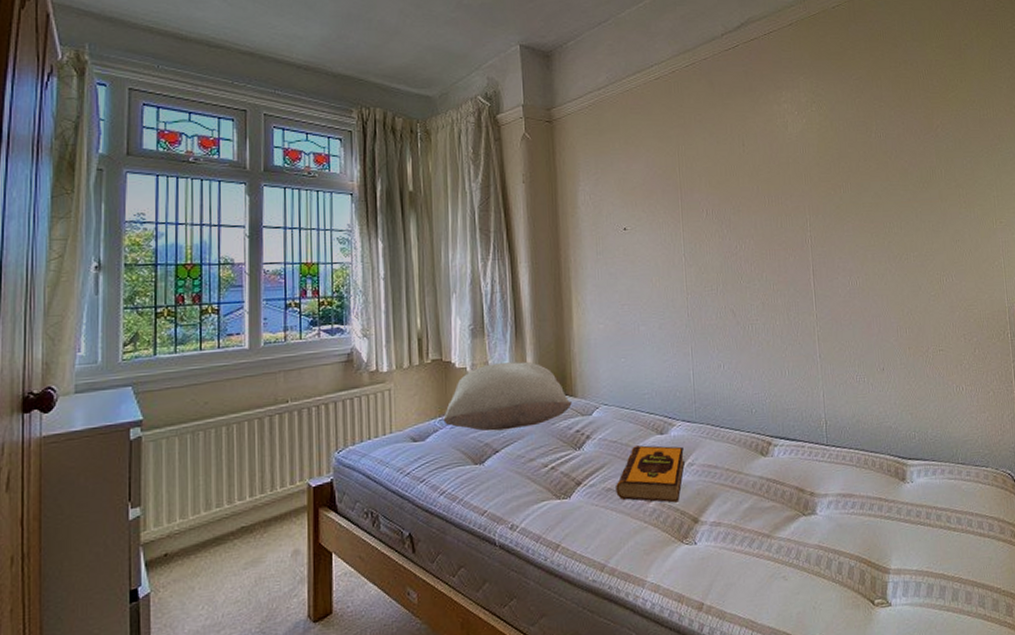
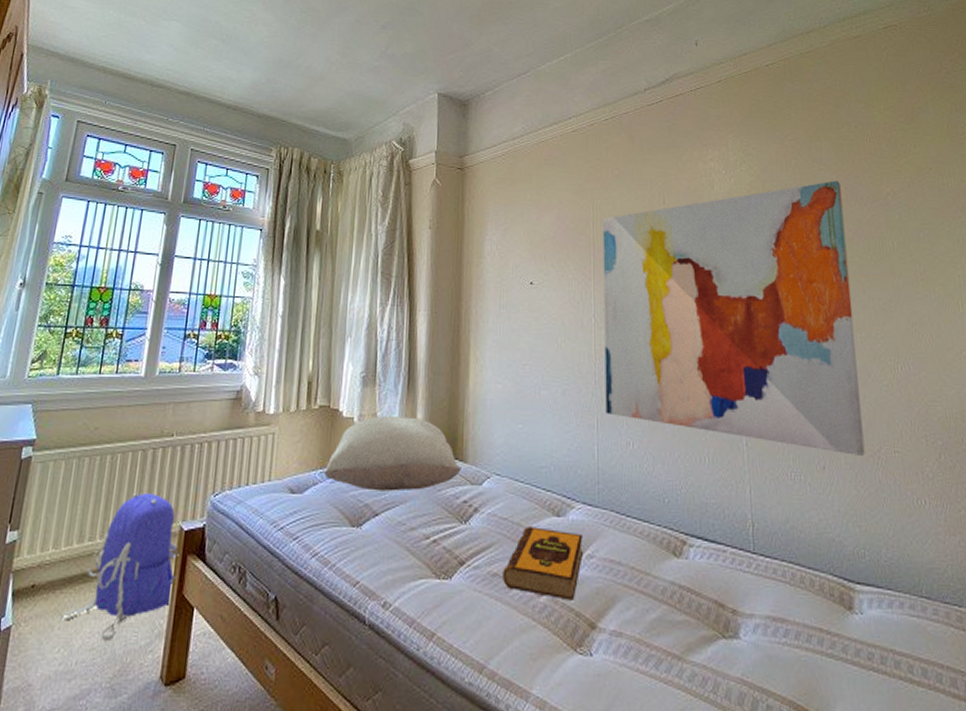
backpack: none [200,456,311,593] -> present [60,492,179,640]
wall art: none [687,116,916,357] -> present [602,180,865,457]

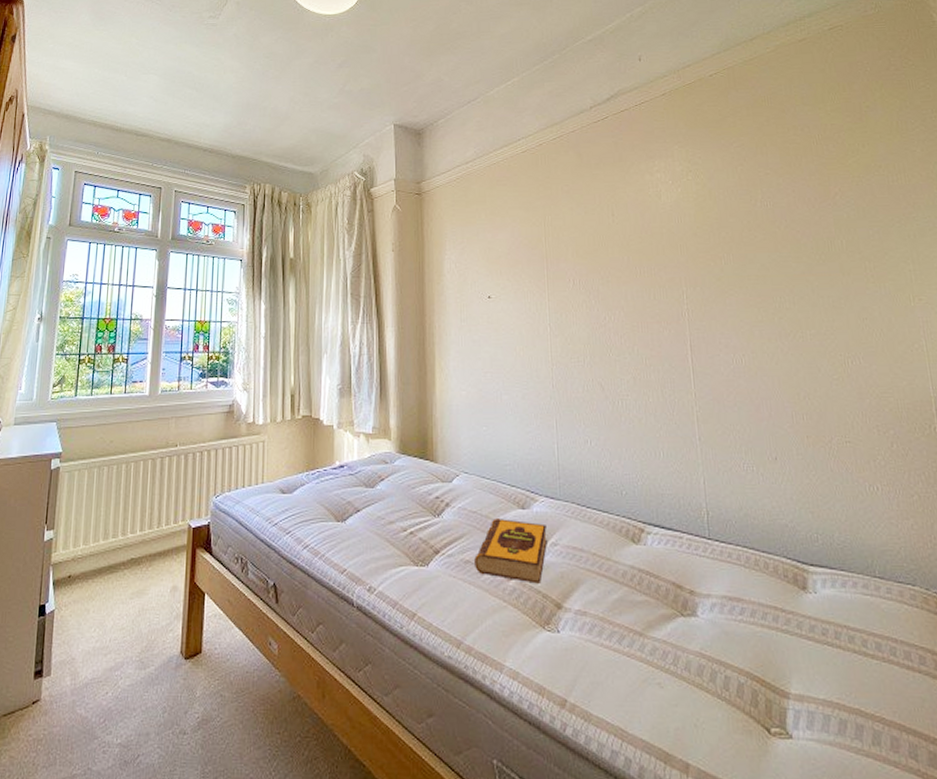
backpack: present [60,492,179,640] -> none [94,495,189,621]
pillow: present [324,416,461,492] -> none [310,423,432,490]
wall art: present [602,180,865,457] -> none [554,184,816,448]

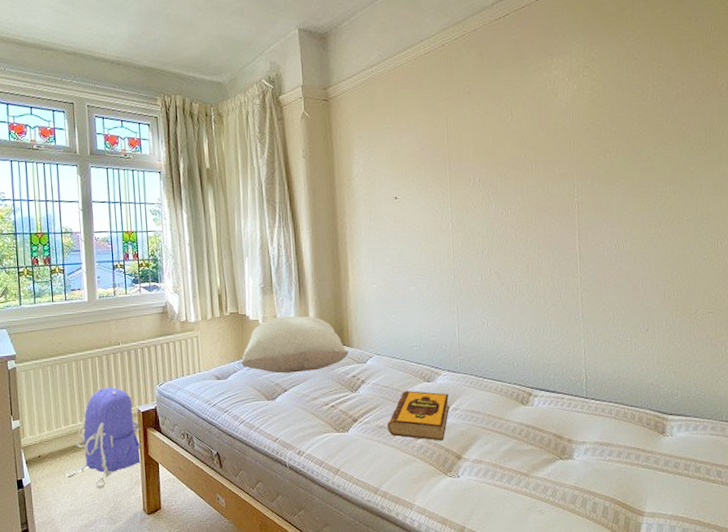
backpack: none [94,495,189,621] -> present [64,387,142,488]
pillow: none [310,423,432,490] -> present [241,316,349,374]

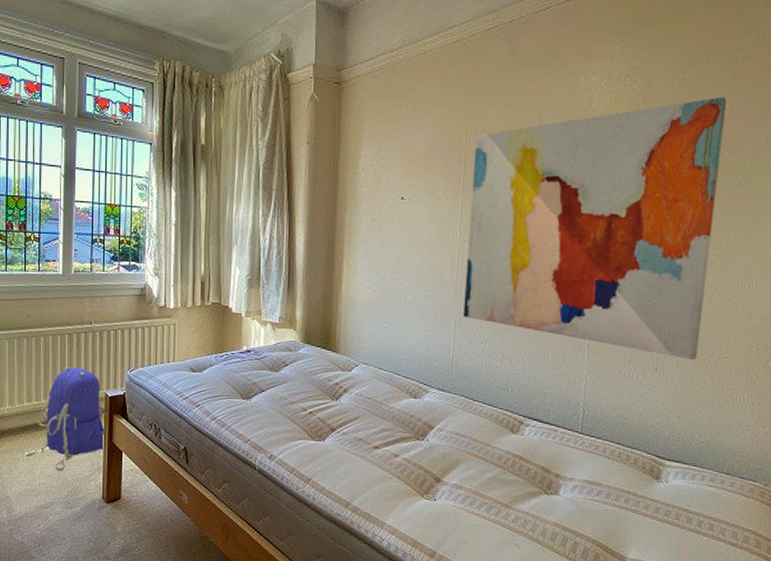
pillow: present [241,316,349,374] -> none [218,313,334,374]
hardback book: present [387,391,449,441] -> none [366,405,435,461]
wall art: none [456,77,683,319] -> present [463,97,727,361]

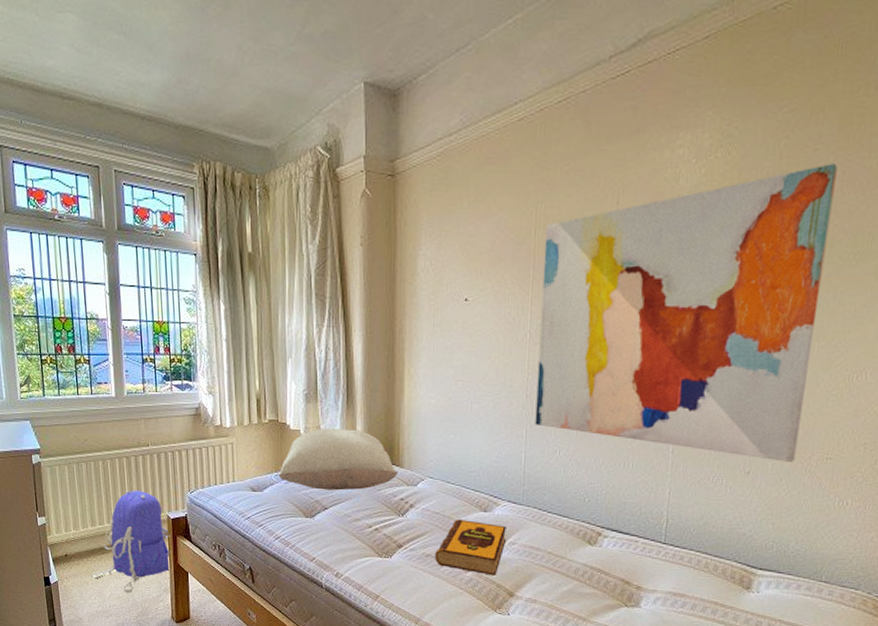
pillow: none [218,313,334,374] -> present [279,429,398,491]
hardback book: none [366,405,435,461] -> present [435,519,506,576]

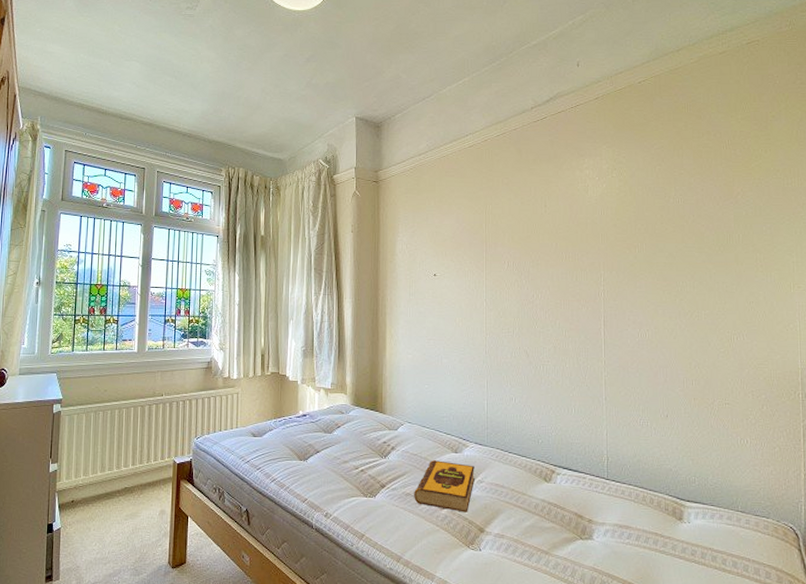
backpack: present [91,489,171,592] -> none [94,436,174,538]
pillow: present [279,429,398,491] -> none [277,380,381,435]
wall art: present [535,163,838,463] -> none [493,183,701,408]

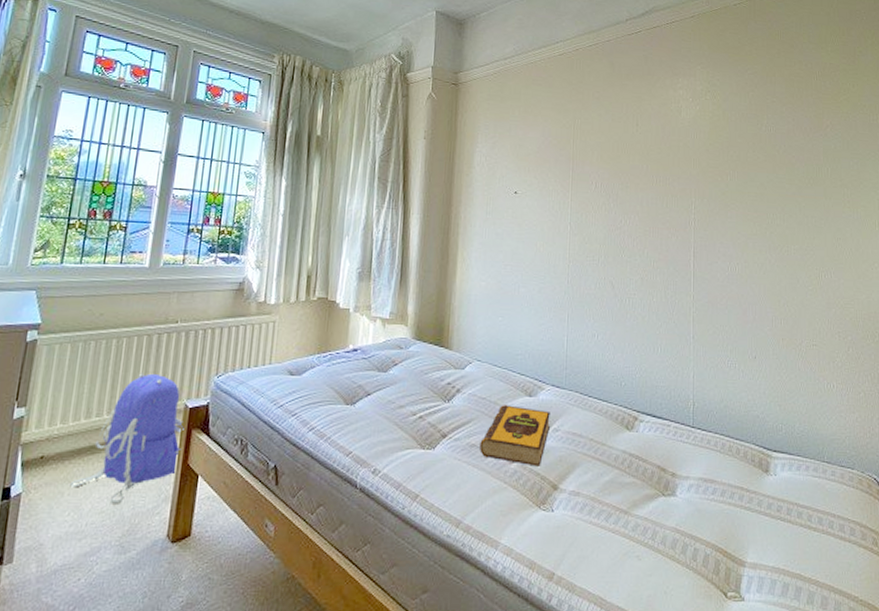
backpack: none [94,436,174,538] -> present [70,373,184,504]

